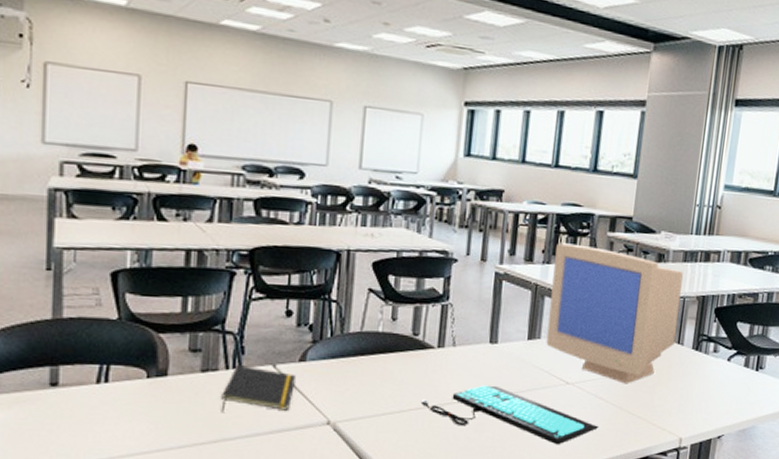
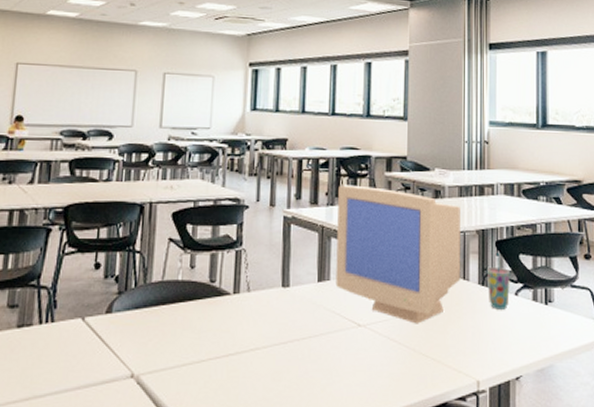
notepad: present [221,365,295,414] -> none [33,320,102,369]
computer keyboard: present [420,385,599,445] -> none [219,330,395,393]
cup: none [701,319,725,374] -> present [488,252,510,310]

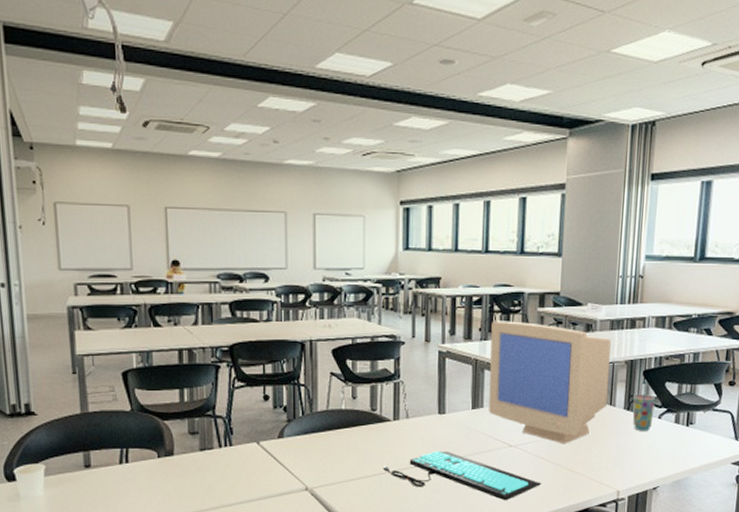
computer keyboard: none [219,330,395,393] -> present [382,451,542,501]

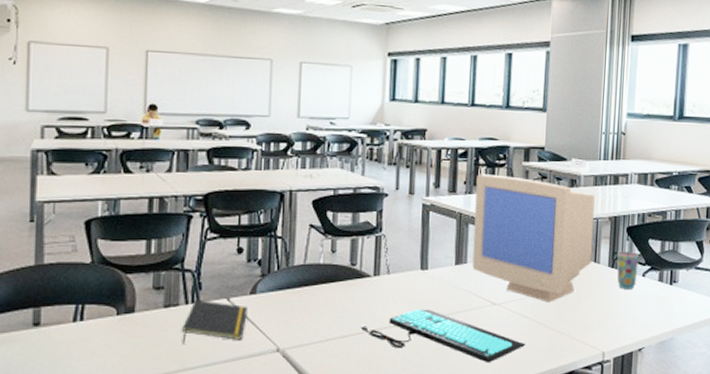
notepad: none [218,444,276,484] -> present [182,300,247,345]

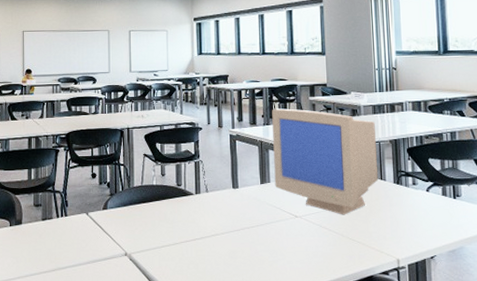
notepad: present [182,300,247,345] -> none [55,214,101,250]
computer keyboard: present [360,309,526,363] -> none [188,221,327,268]
cup: present [617,237,639,289] -> none [401,157,422,203]

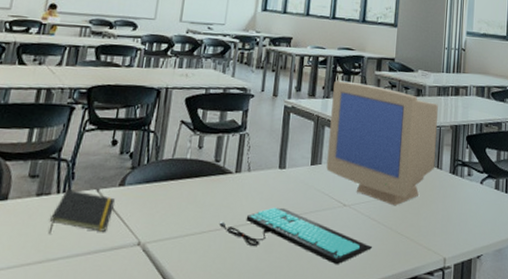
notepad: none [55,214,101,250] -> present [48,190,115,235]
computer keyboard: none [188,221,327,268] -> present [219,207,373,265]

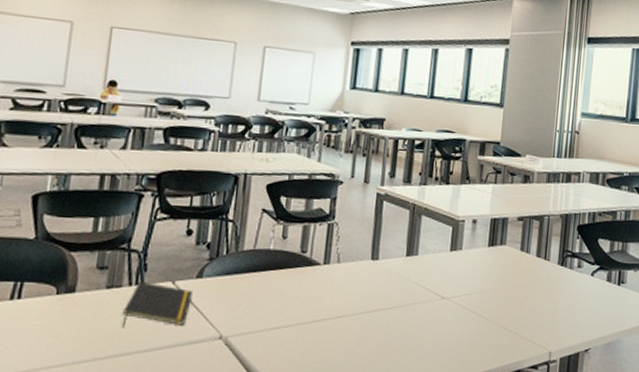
computer keyboard: present [219,207,373,265] -> none [307,300,473,359]
computer monitor: present [326,80,438,206] -> none [423,166,547,299]

